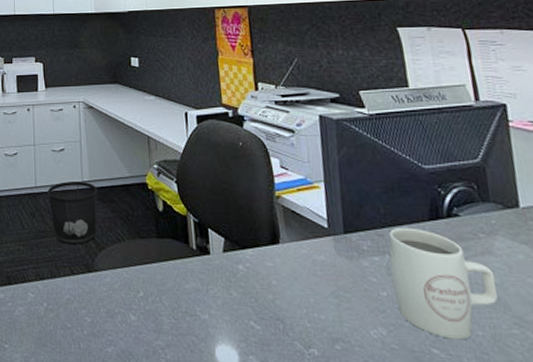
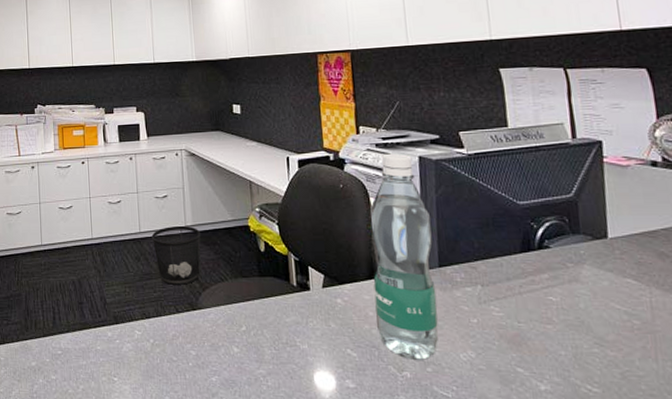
bottle: none [270,111,347,336] -> present [370,153,439,360]
mug: present [388,227,499,340] -> none [481,260,582,360]

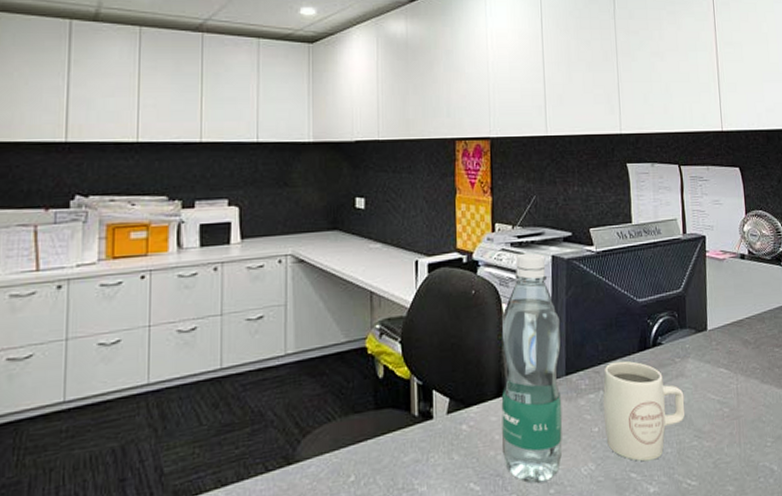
waste bin: present [151,226,201,285] -> none [237,354,304,435]
mug: none [481,260,582,360] -> present [602,360,686,462]

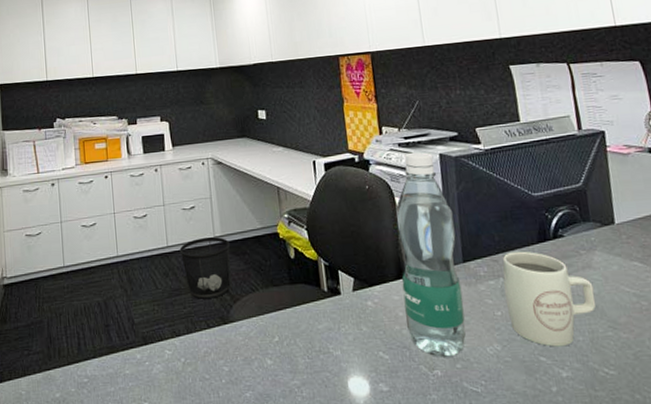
waste bin: none [237,354,304,435] -> present [179,237,230,299]

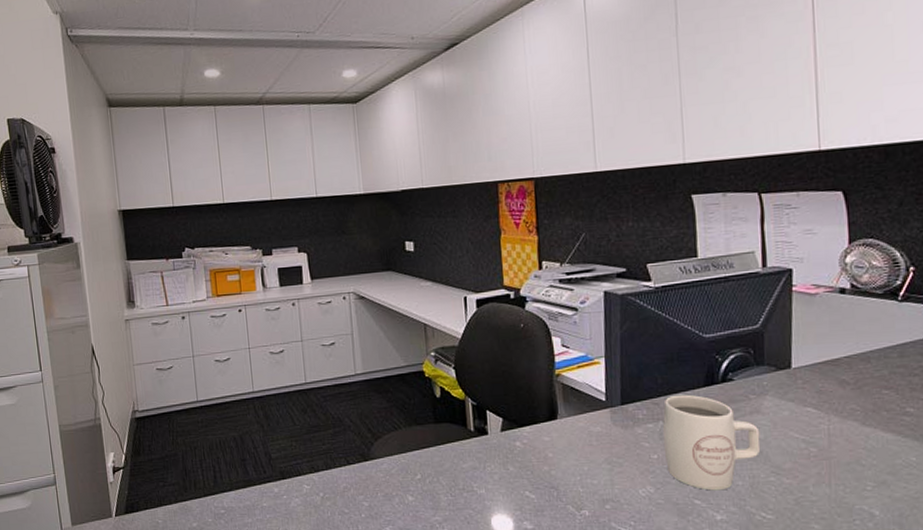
waste bin: present [179,237,230,299] -> none [318,374,372,436]
bottle: present [395,152,466,357] -> none [551,288,619,498]

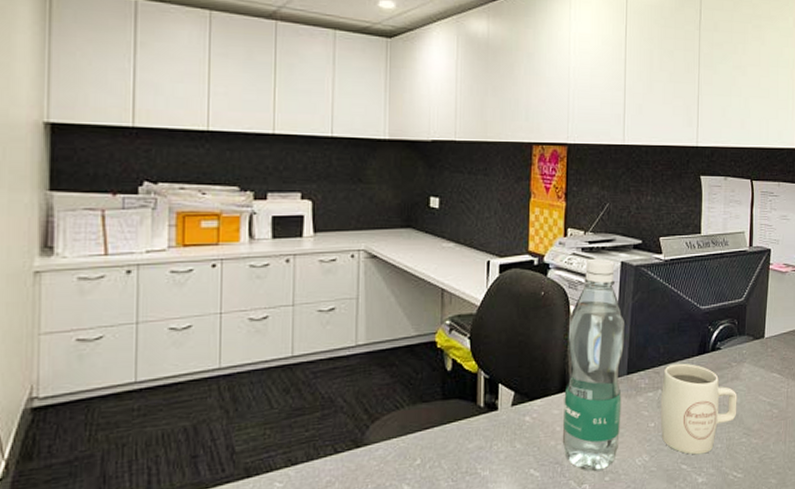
bottle: none [551,288,619,498] -> present [562,258,626,471]

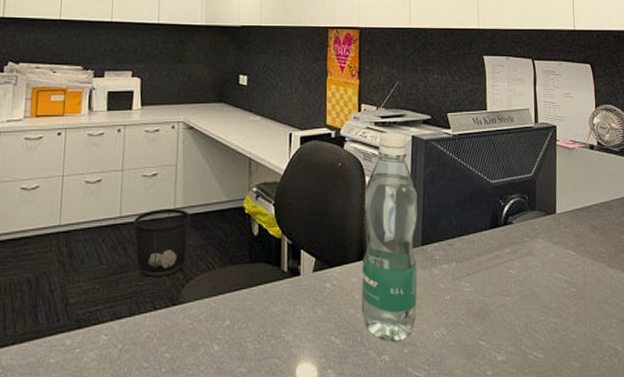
waste bin: none [308,345,374,420] -> present [133,209,190,277]
mug: present [660,363,737,455] -> none [455,236,533,331]

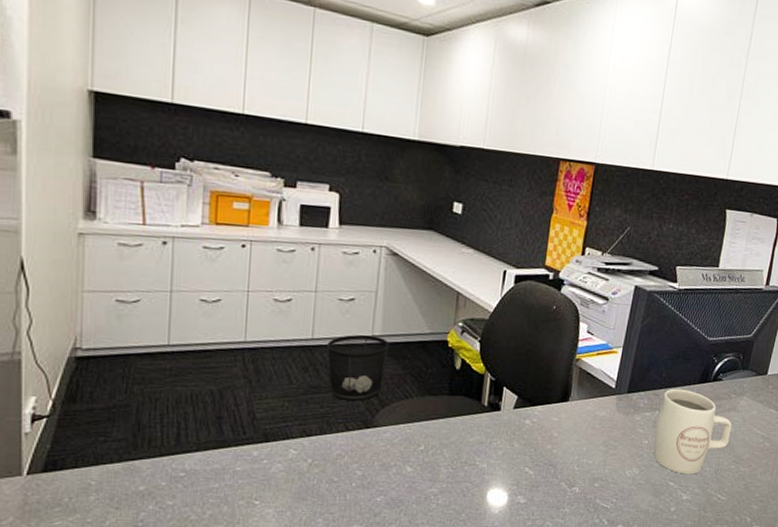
bottle: present [361,132,419,342] -> none [558,279,633,476]
mug: none [455,236,533,331] -> present [653,388,732,475]

